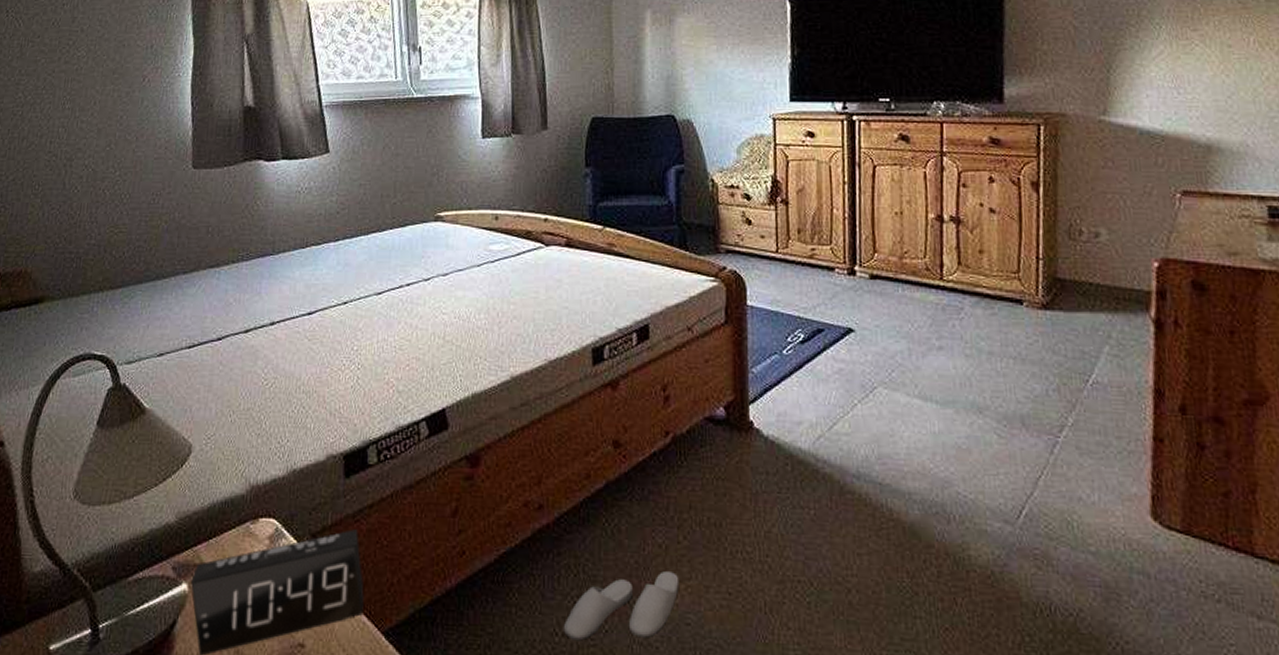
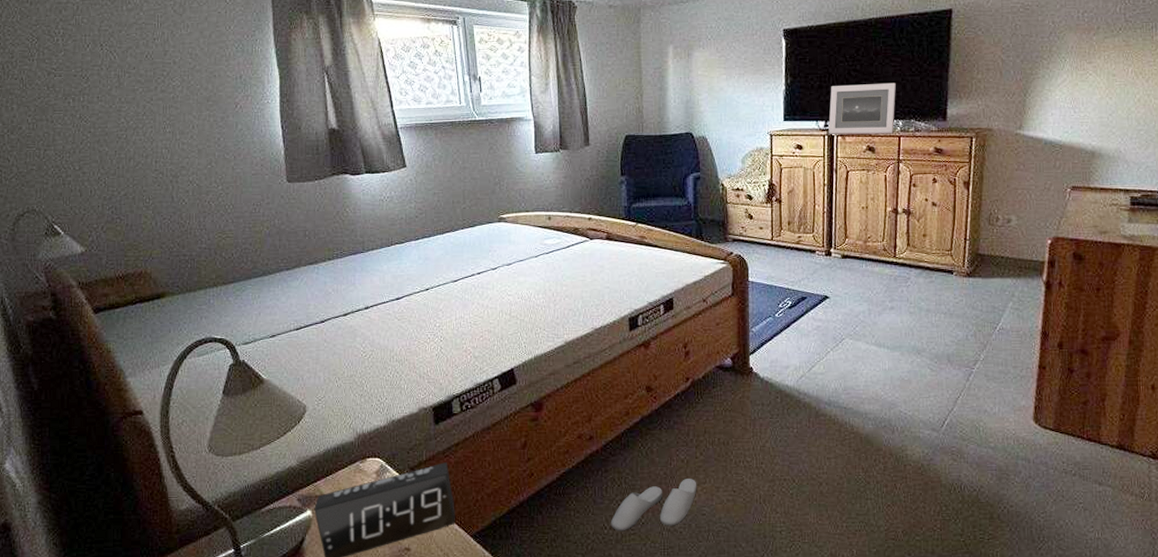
picture frame: none [848,55,935,120] -> present [828,83,896,135]

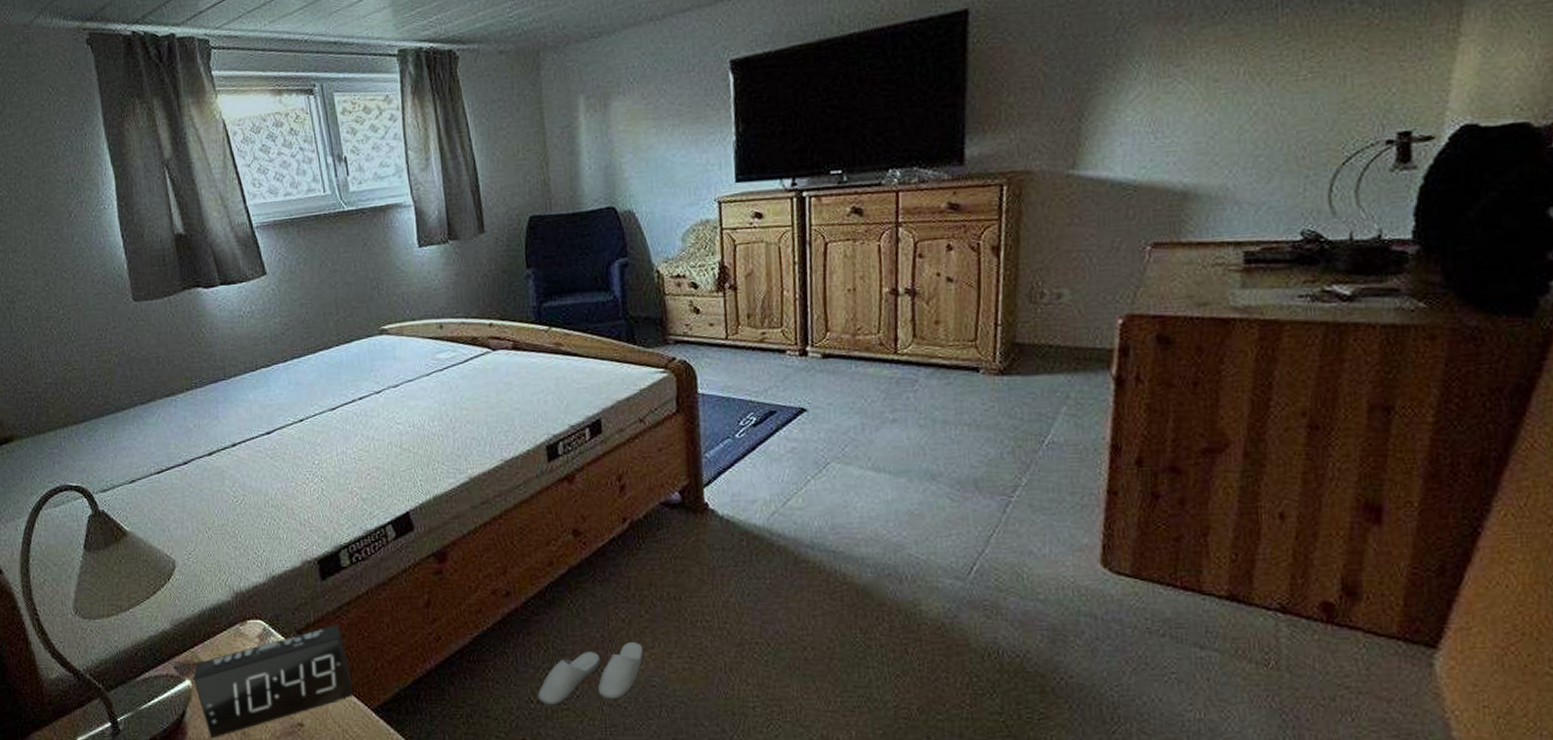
picture frame: present [828,83,896,135] -> none [797,118,891,197]

